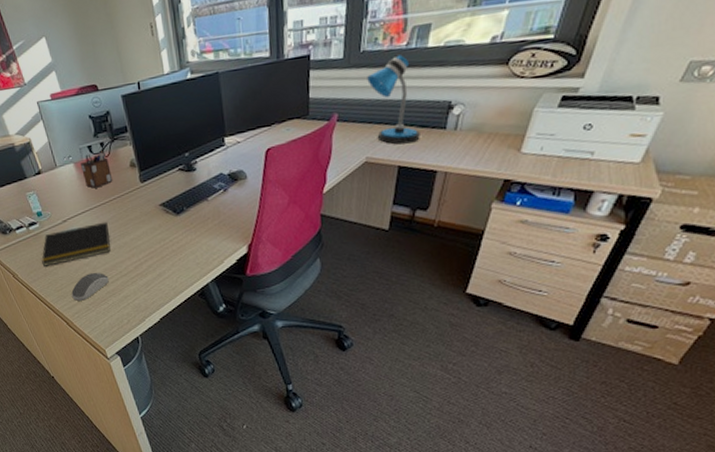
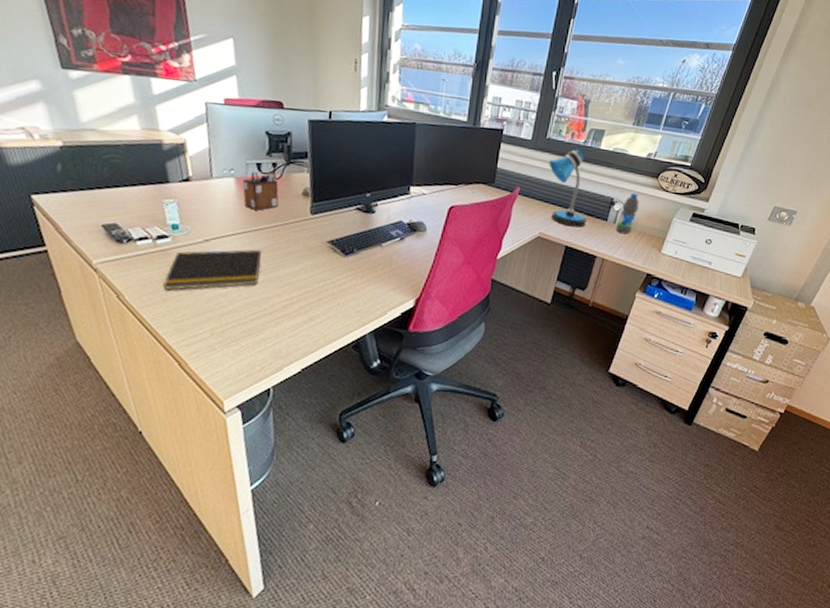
computer mouse: present [71,273,109,301] -> none [194,306,248,338]
water bottle: none [458,89,486,140] -> present [616,192,639,235]

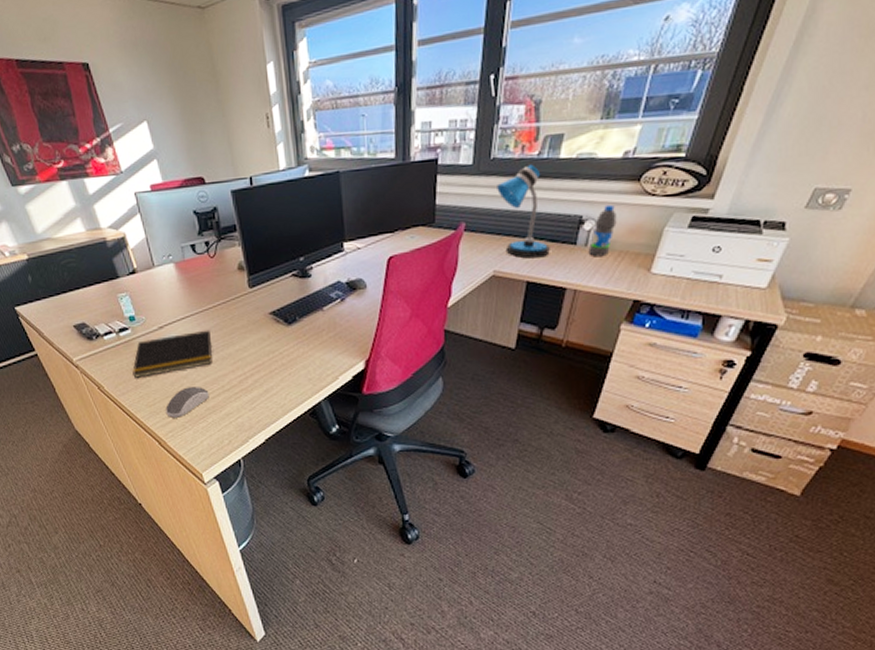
computer mouse: none [194,306,248,338] -> present [166,387,209,418]
desk organizer: present [242,170,279,211] -> none [181,249,218,292]

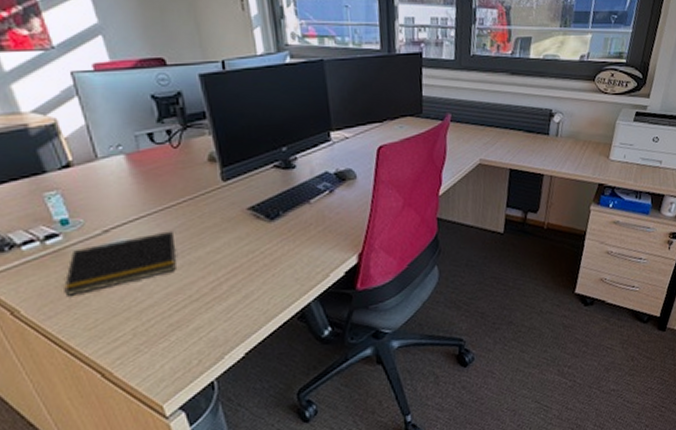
computer mouse: present [166,387,209,418] -> none [112,299,172,341]
desk lamp: present [497,164,550,259] -> none [477,62,528,148]
water bottle: present [588,204,617,257] -> none [559,100,580,146]

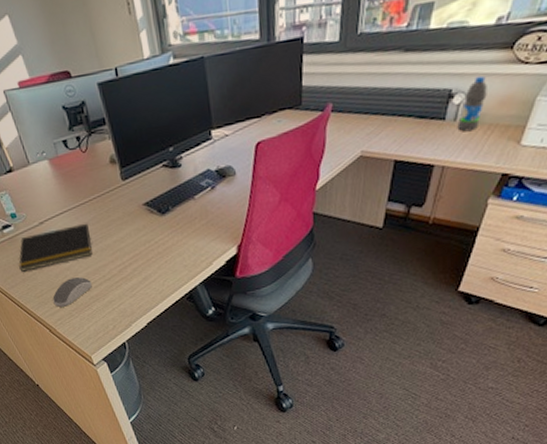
computer mouse: none [112,299,172,341] -> present [52,277,92,307]
water bottle: none [559,100,580,146] -> present [457,75,487,132]

